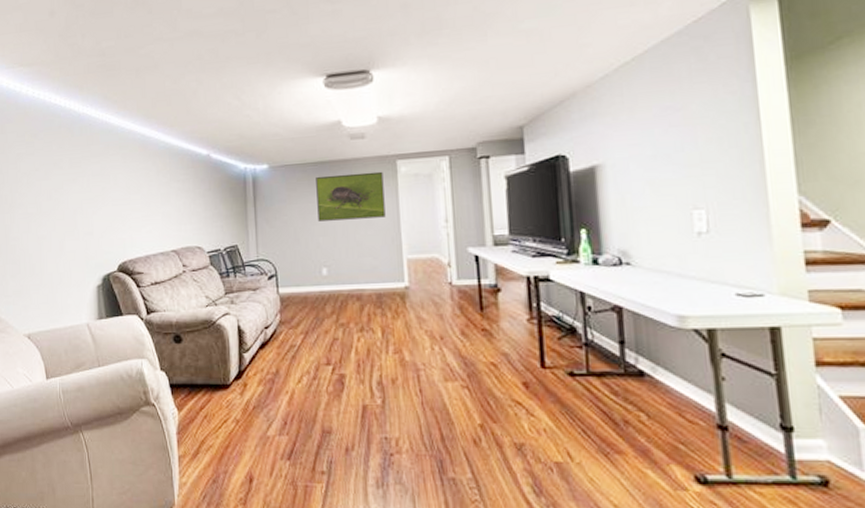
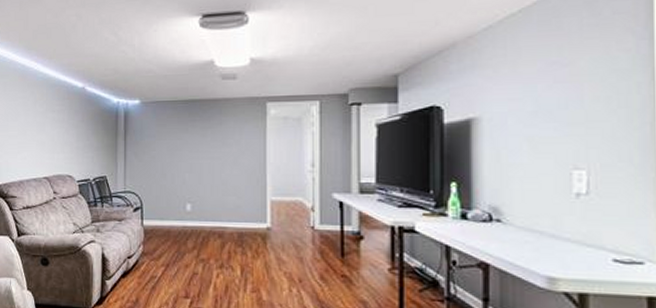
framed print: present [316,171,386,221] -> none [185,112,252,158]

